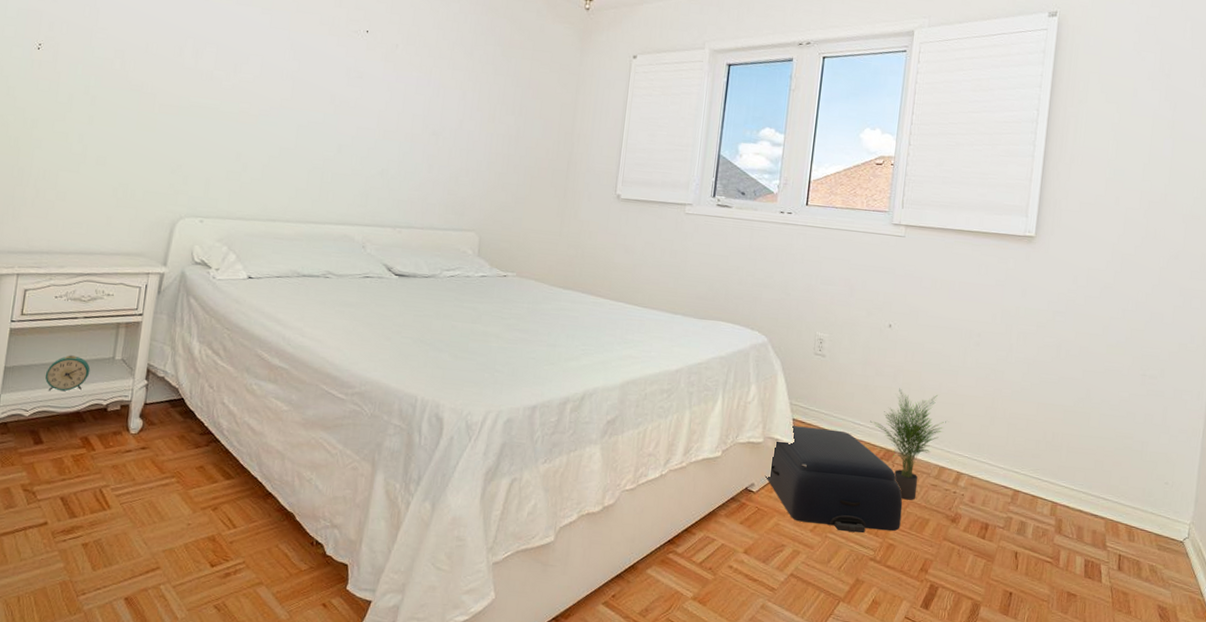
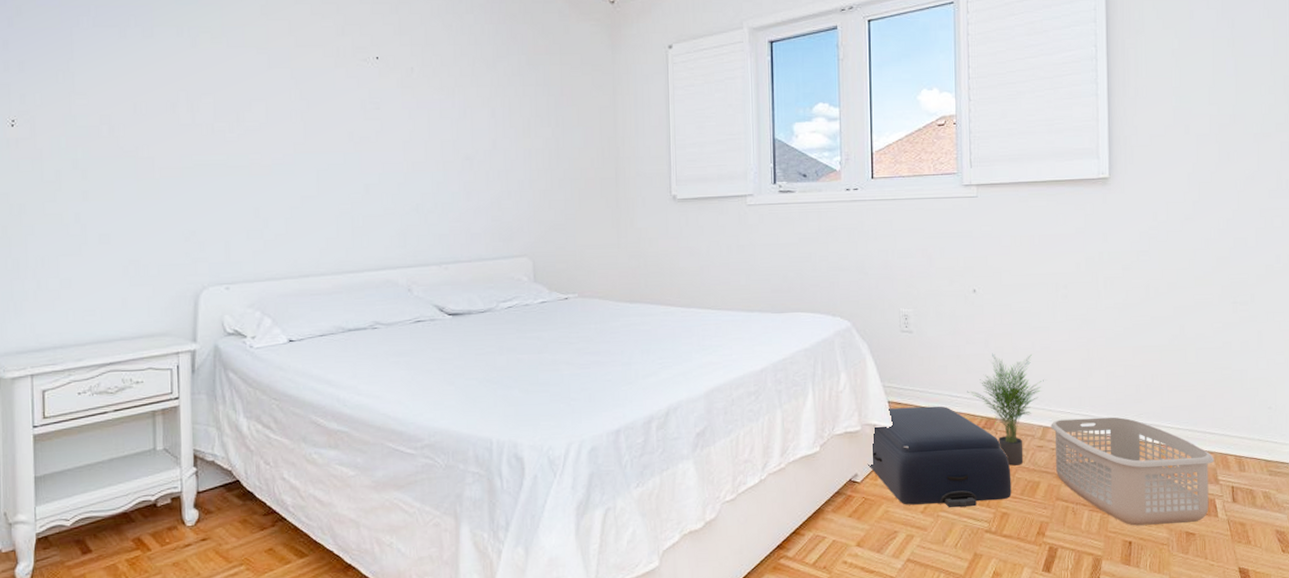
alarm clock: present [45,355,91,392] -> none [81,453,131,496]
clothes hamper: none [946,462,1105,584] -> present [1051,416,1215,526]

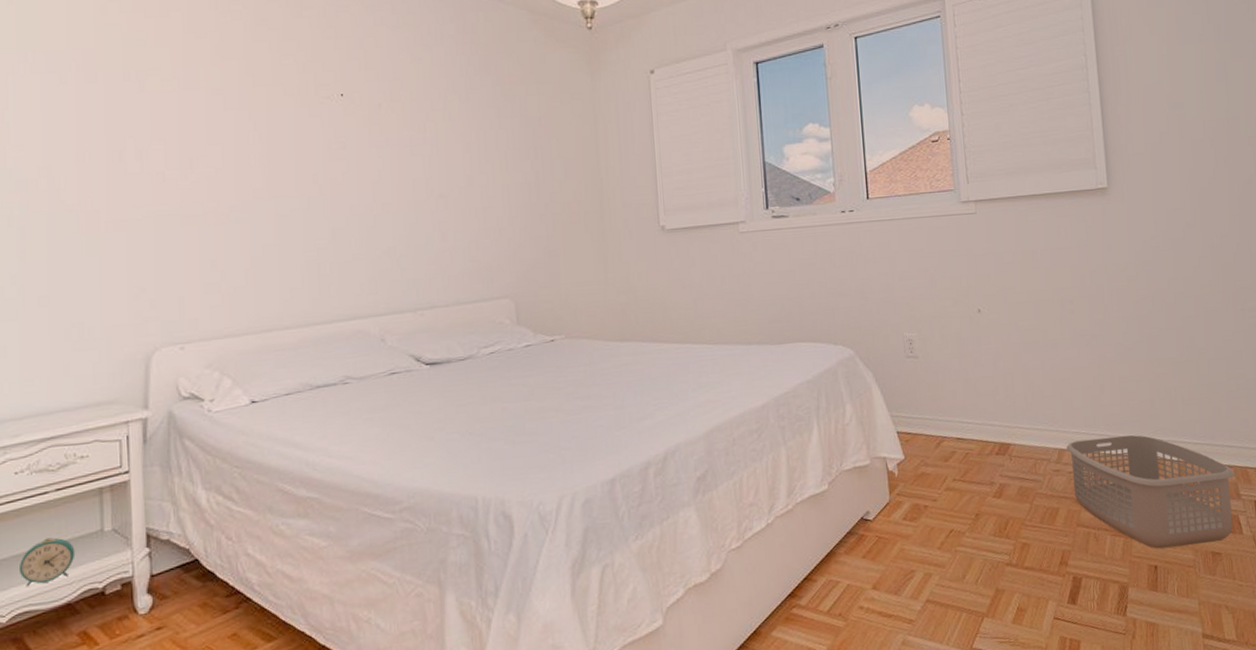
alarm clock: none [81,453,131,496] -> present [18,537,76,587]
suitcase: present [867,406,1012,508] -> none [879,433,1031,542]
potted plant: present [968,354,1042,466] -> none [979,373,1055,493]

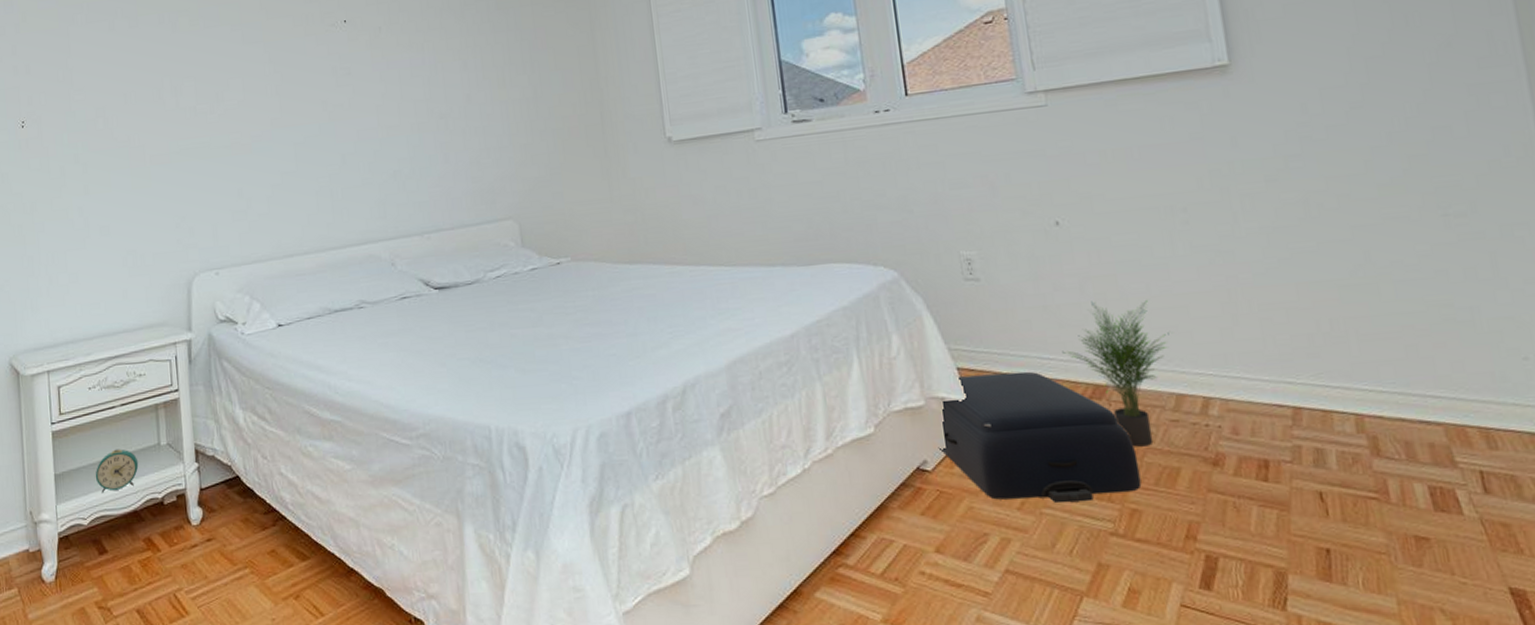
suitcase: none [879,433,1031,542] -> present [938,371,1142,504]
potted plant: none [979,373,1055,493] -> present [1064,299,1168,447]
clothes hamper: present [1066,434,1235,549] -> none [1187,378,1447,527]

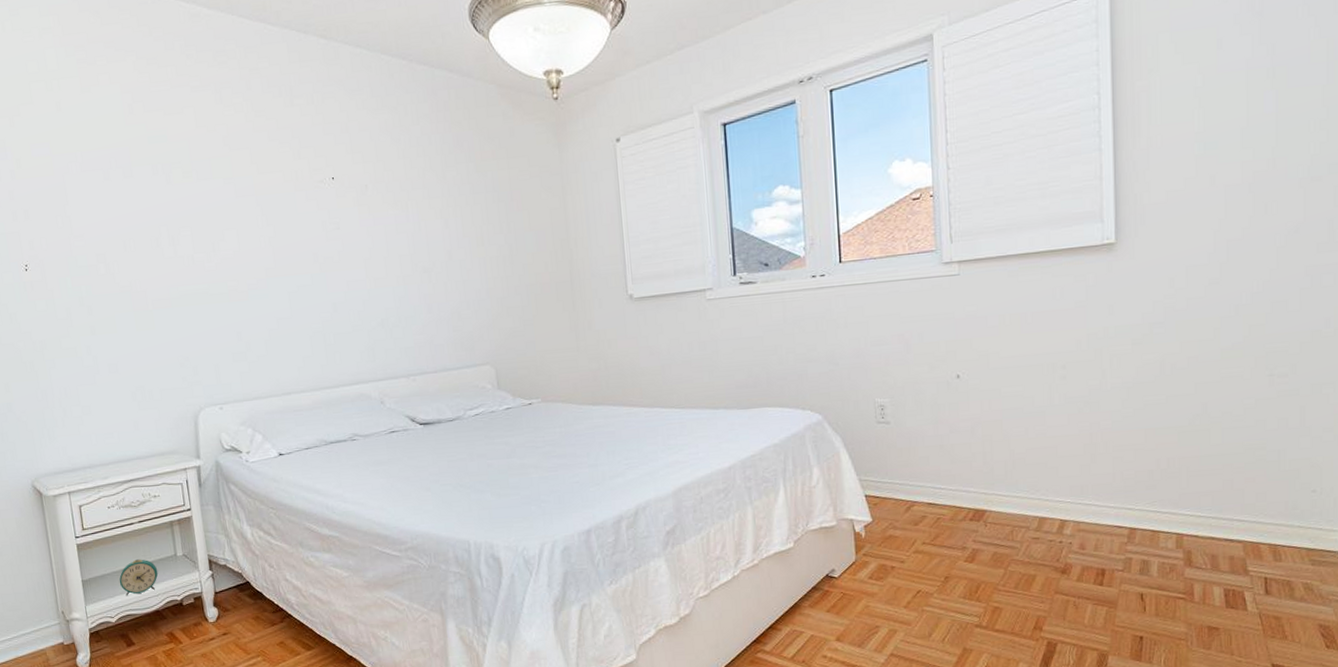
suitcase: present [938,371,1142,504] -> none [844,498,1004,603]
potted plant: present [1064,299,1168,447] -> none [953,441,1037,559]

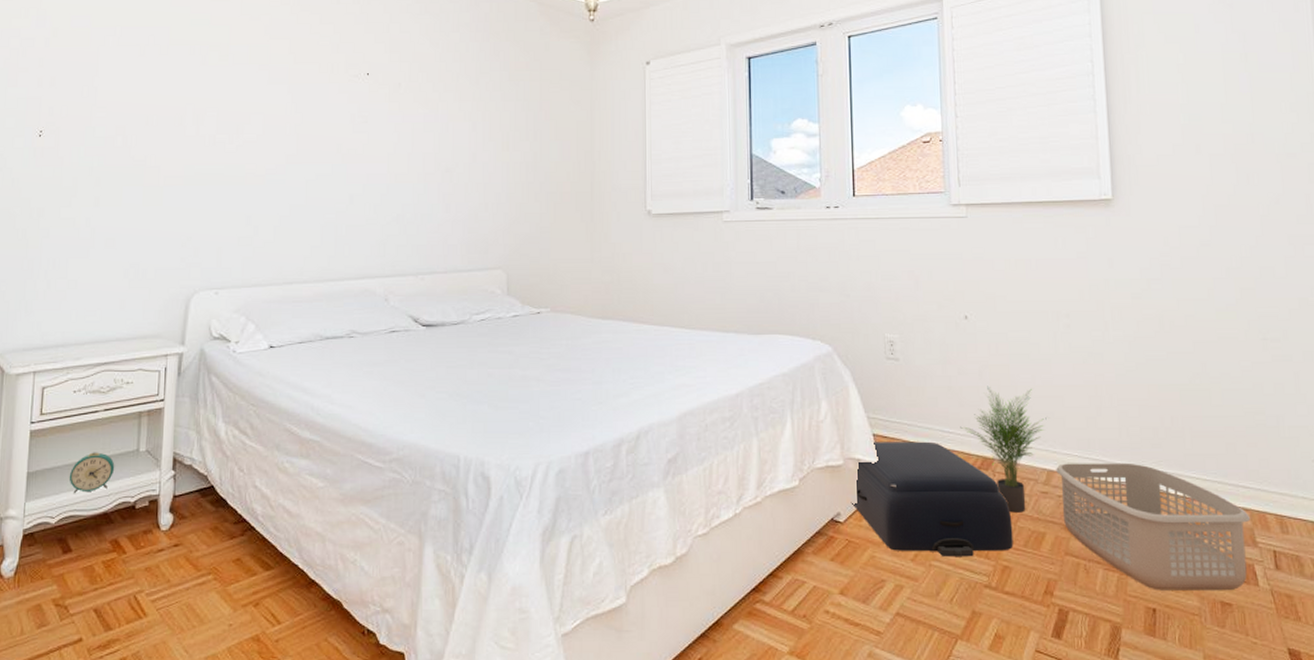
suitcase: none [844,498,1004,603] -> present [851,441,1014,558]
potted plant: none [953,441,1037,559] -> present [961,387,1045,513]
clothes hamper: none [1048,505,1244,620] -> present [1056,462,1251,591]

